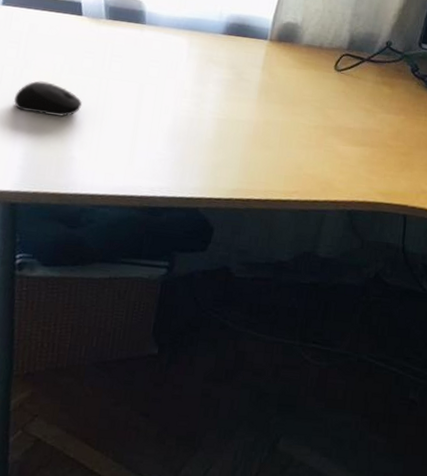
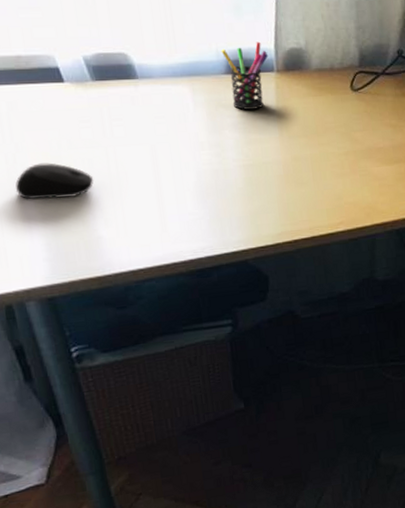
pen holder: none [222,11,266,71] -> present [221,41,269,110]

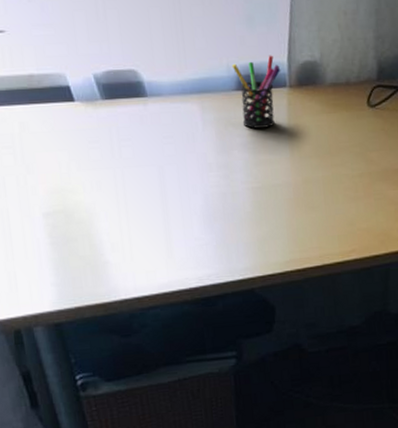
computer mouse: present [15,162,94,200] -> none [26,185,102,223]

